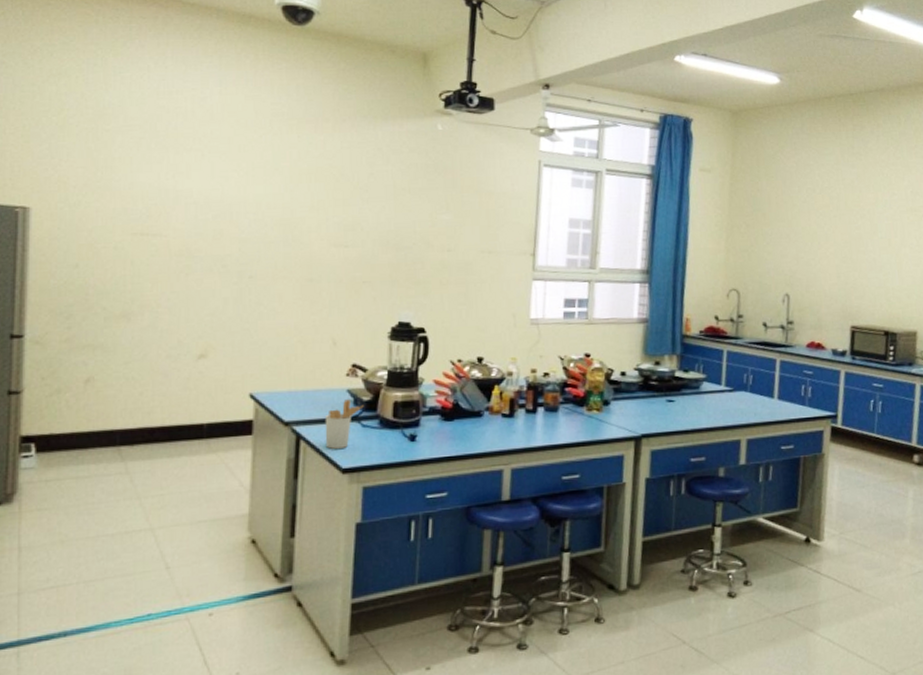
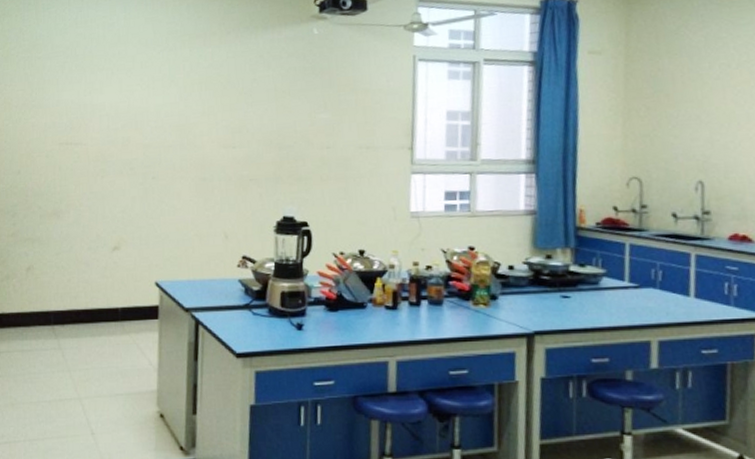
utensil holder: present [324,399,364,449] -> none [219,289,254,334]

